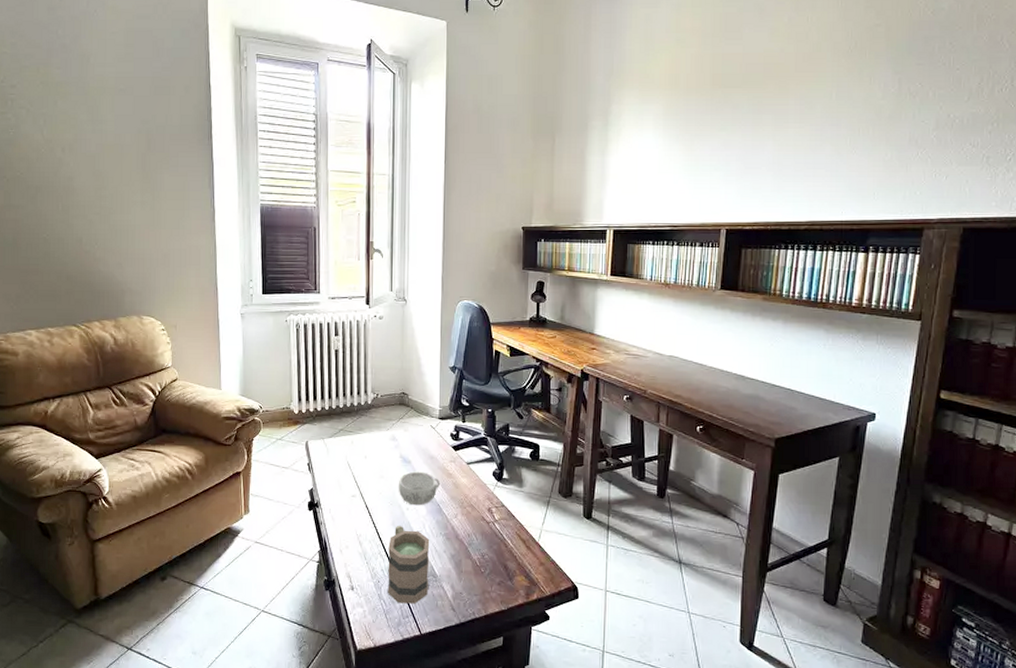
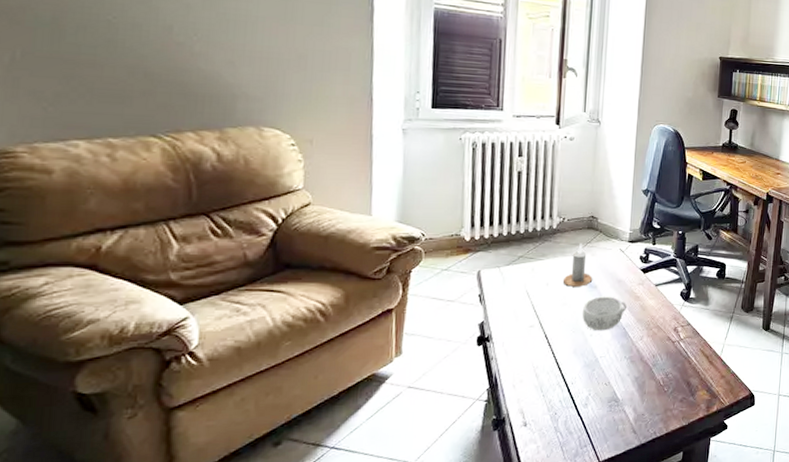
candle: none [380,419,406,461] -> present [564,244,592,287]
mug: present [387,525,430,604] -> none [565,352,614,434]

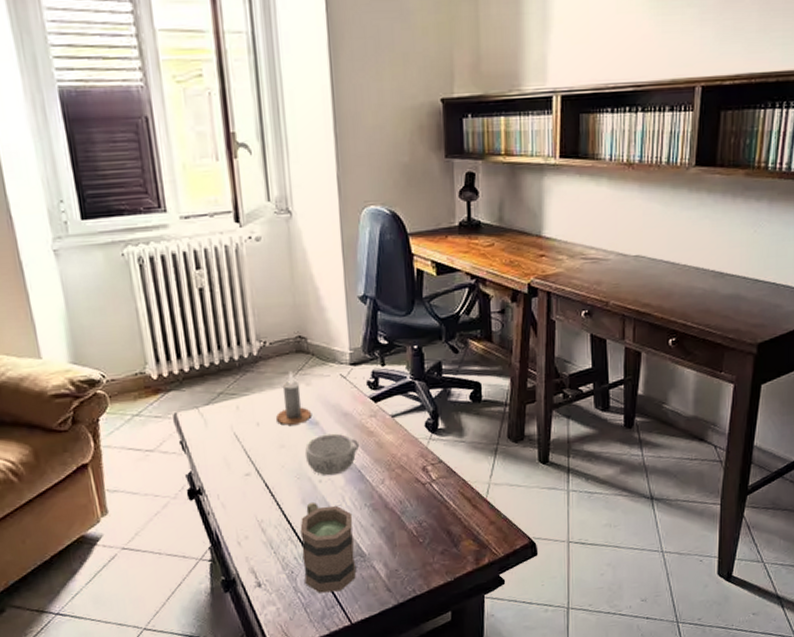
mug: none [565,352,614,434] -> present [300,501,356,594]

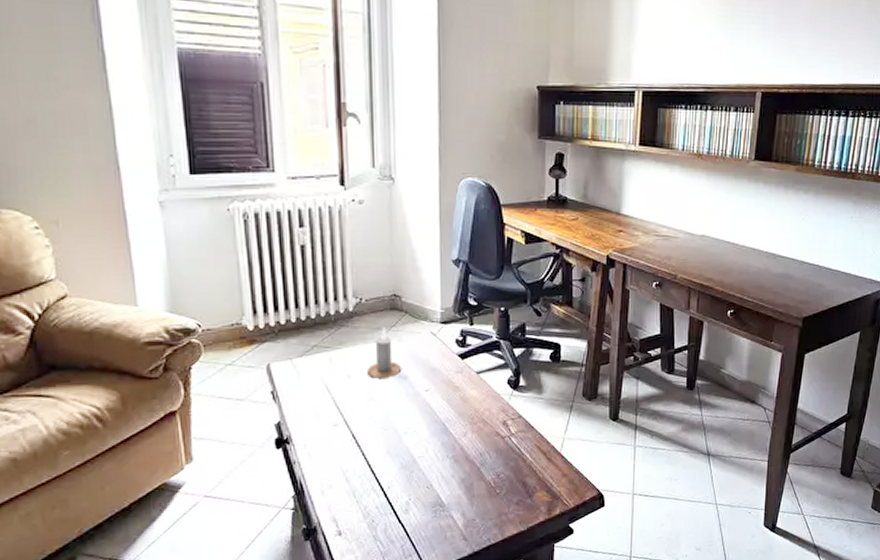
mug: present [300,501,356,594] -> none [383,452,435,542]
decorative bowl: present [305,433,359,476] -> none [394,387,444,428]

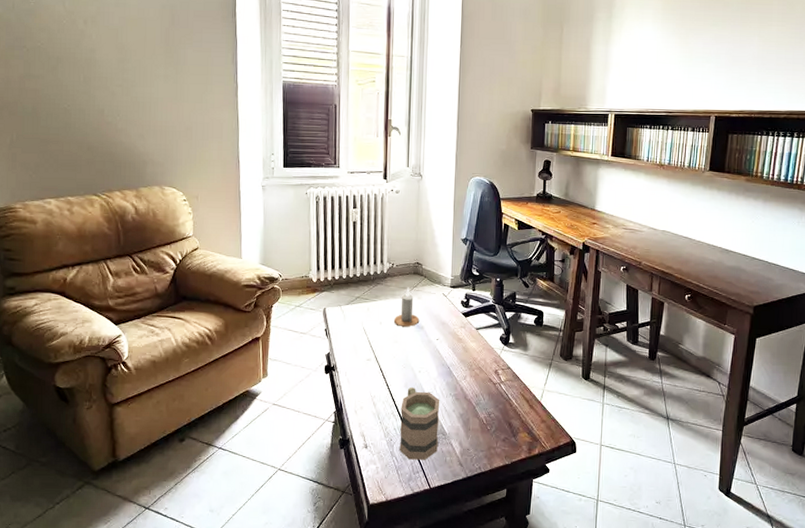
mug: none [383,452,435,542] -> present [399,386,440,460]

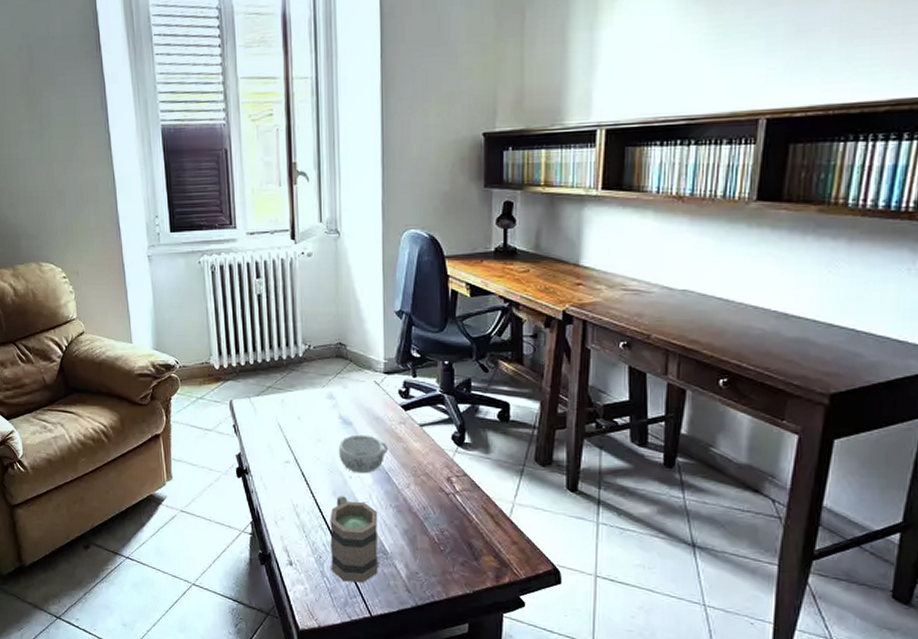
candle: present [394,287,419,327] -> none [315,374,346,422]
decorative bowl: none [412,336,450,369] -> present [339,434,387,474]

